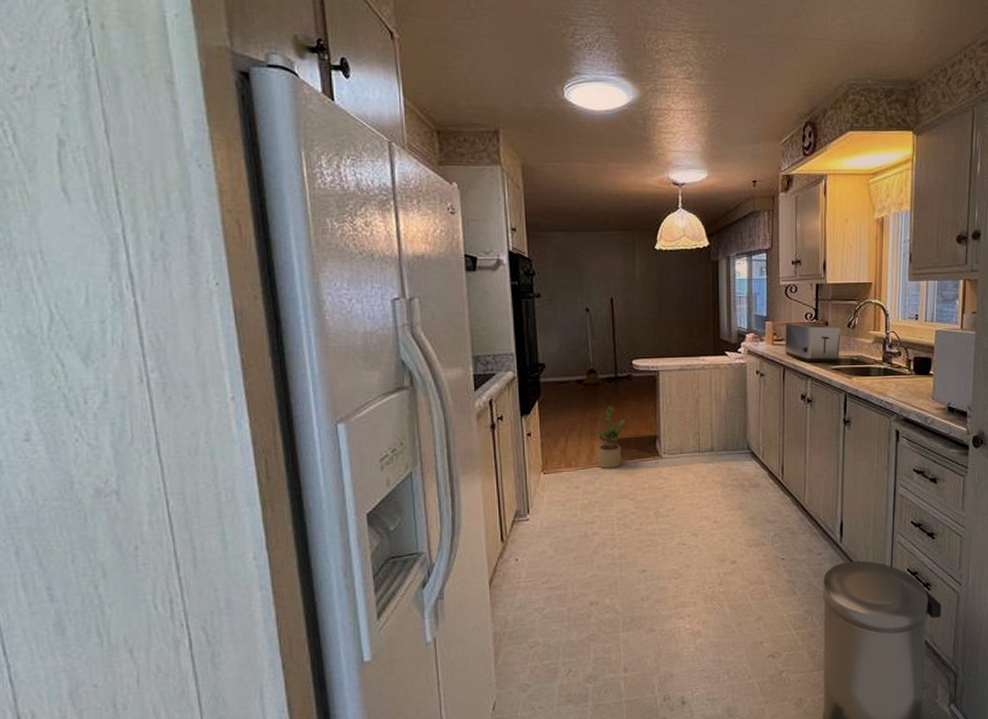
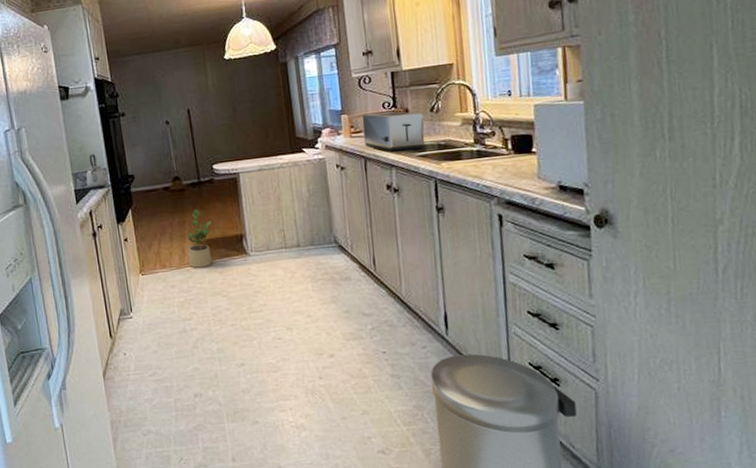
kettle: none [488,336,515,377] -> present [86,154,109,190]

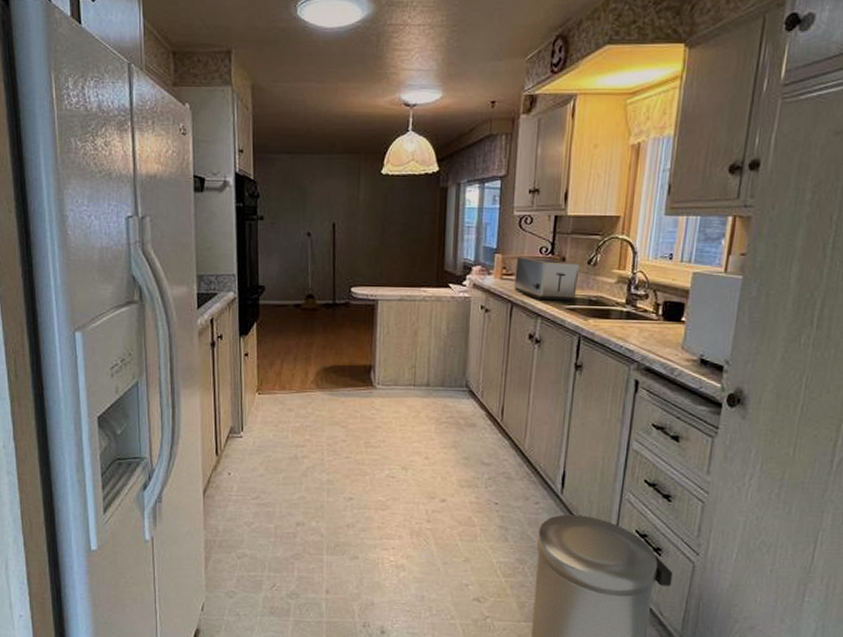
kettle: present [86,154,109,190] -> none [211,256,236,297]
potted plant: present [187,209,212,268] -> none [310,332,341,395]

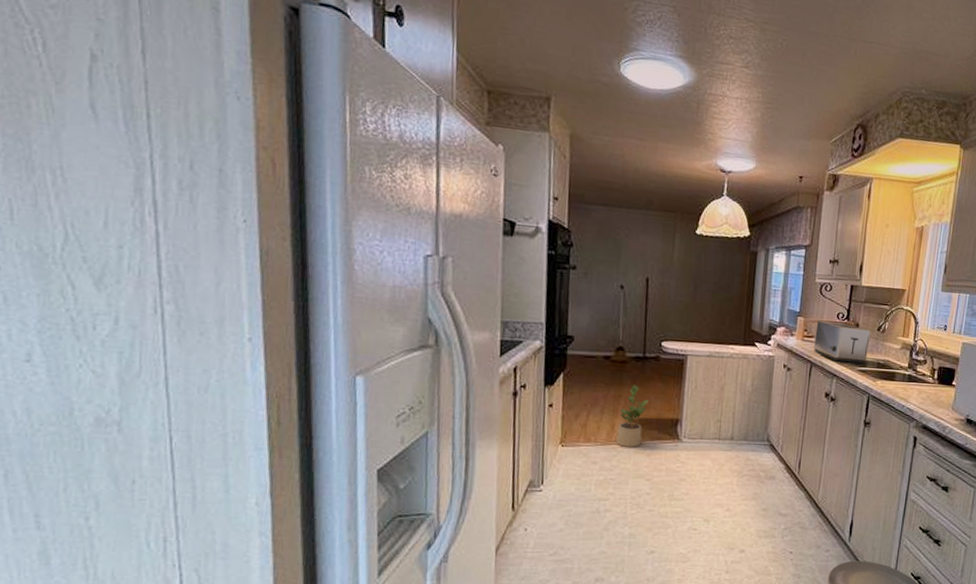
potted plant: none [310,332,341,395] -> present [616,385,649,447]

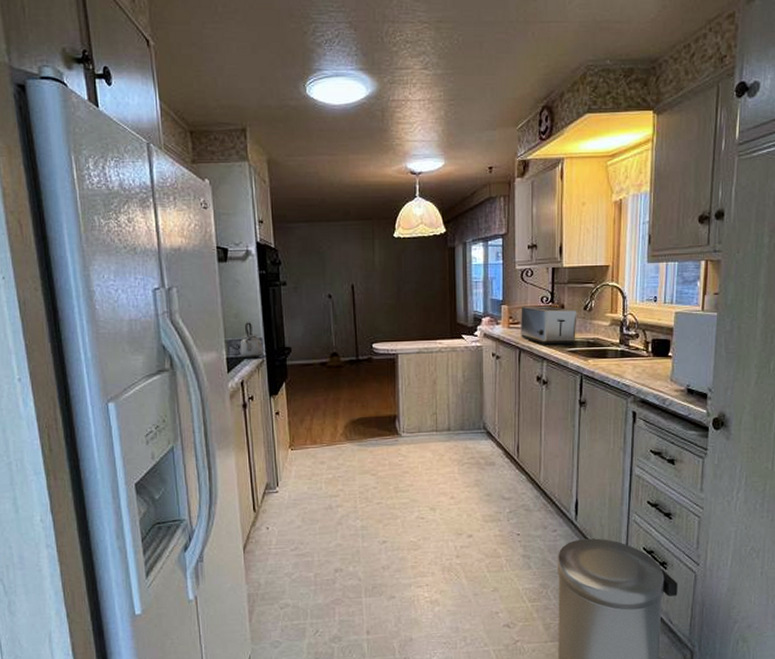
kettle: none [516,304,543,345] -> present [240,322,264,360]
potted plant: present [616,385,649,447] -> none [340,387,366,446]

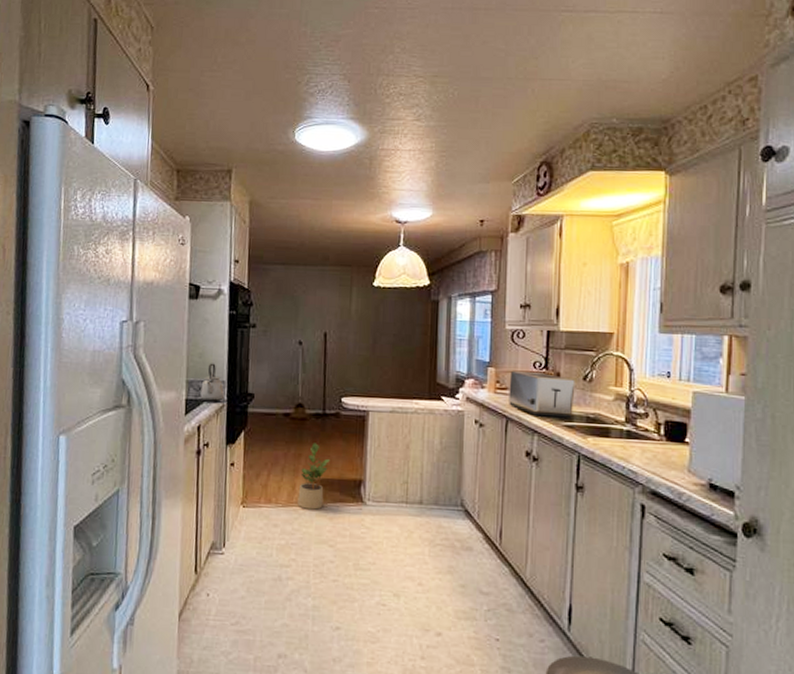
potted plant: none [340,387,366,446] -> present [297,443,330,510]

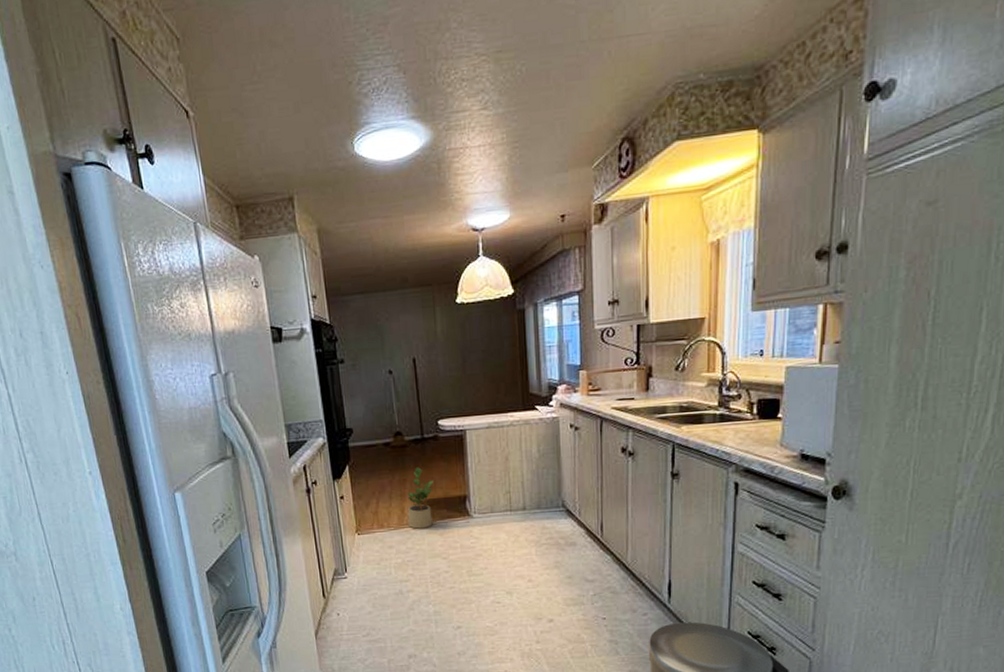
kettle: present [200,363,225,404] -> none [300,404,325,444]
toaster: present [509,370,575,418] -> none [601,368,668,413]

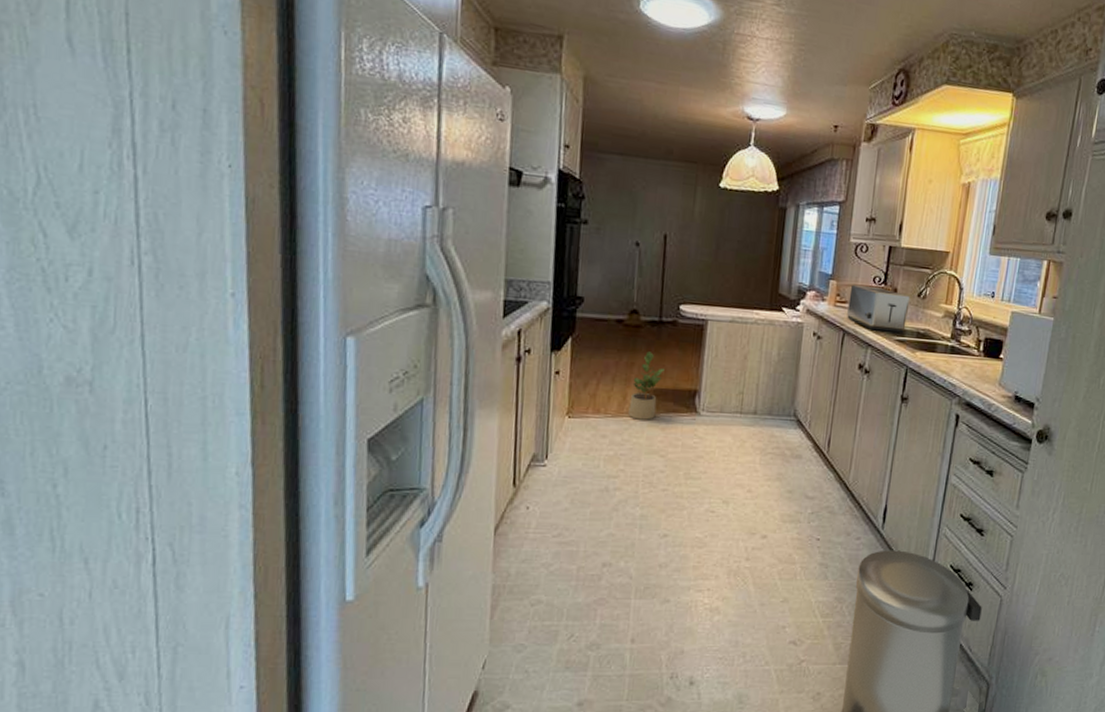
toaster: none [601,368,668,413] -> present [847,284,910,333]

